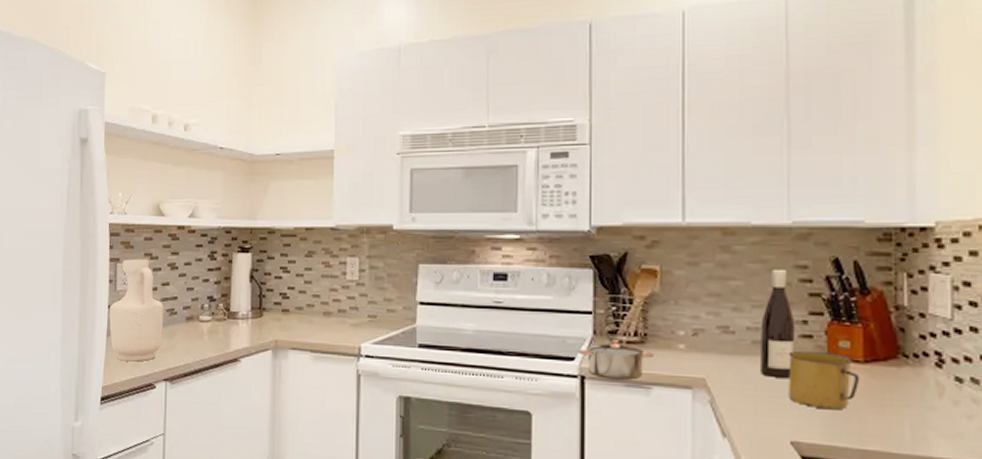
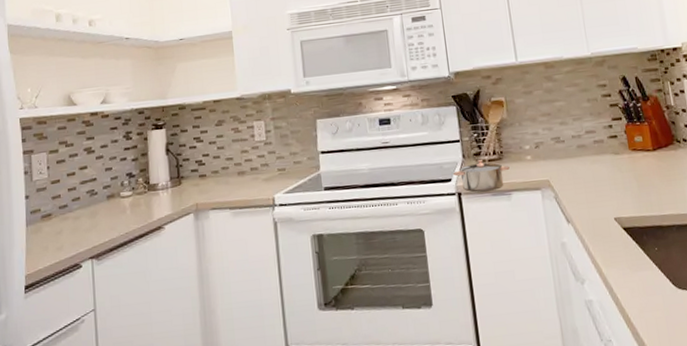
ceramic jug: present [109,259,164,362] -> none [27,147,85,248]
bottle: present [759,268,796,378] -> none [581,88,607,172]
mug: present [788,350,860,410] -> none [603,146,653,190]

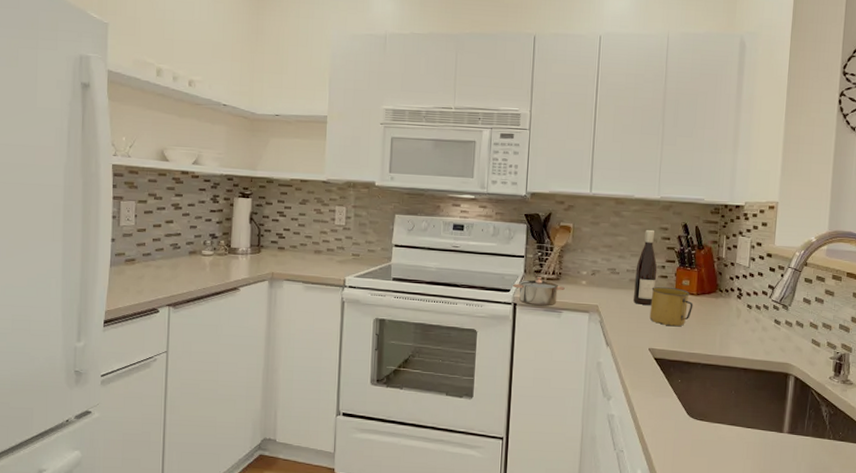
bottle: none [581,88,607,172] -> present [632,229,657,305]
mug: none [603,146,653,190] -> present [649,286,694,327]

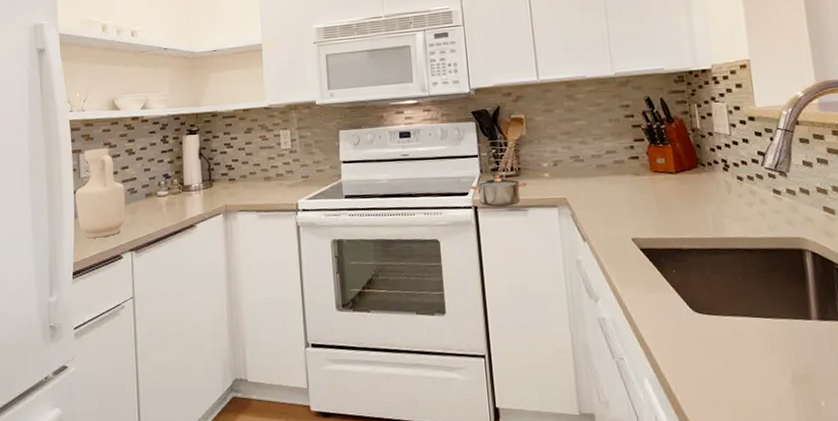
ceramic jug: none [113,198,168,289] -> present [75,148,126,239]
bottle: present [632,229,657,305] -> none [601,109,627,191]
mug: present [649,286,694,327] -> none [623,167,674,211]

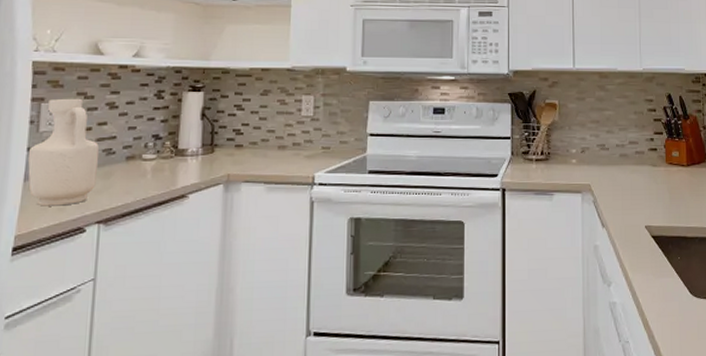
cooking pot: present [470,174,527,207] -> none [499,158,555,190]

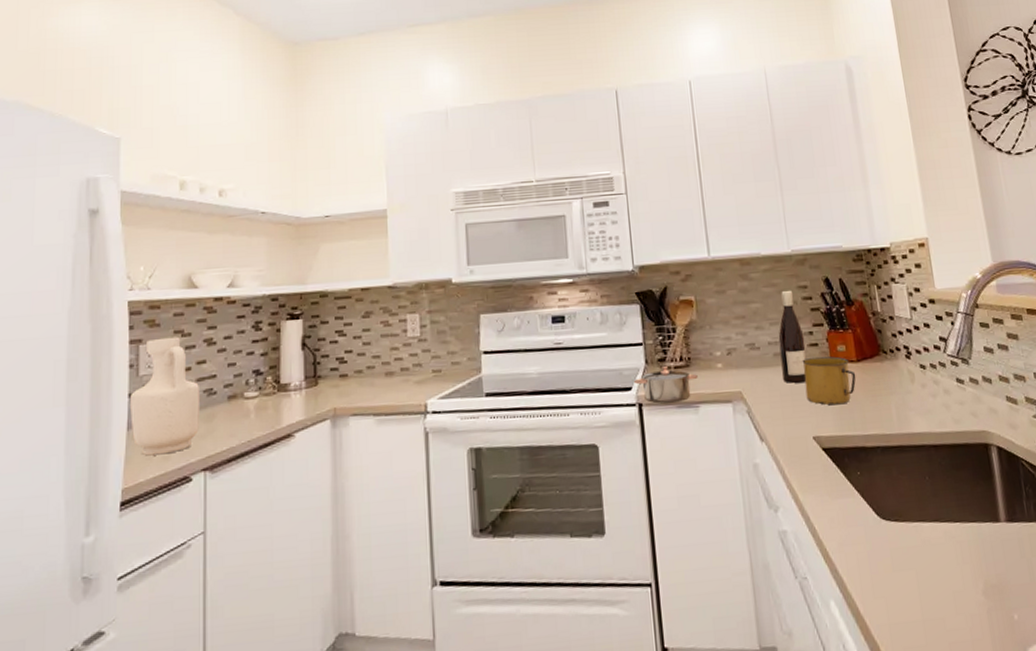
cooking pot: none [499,158,555,190] -> present [633,365,698,404]
bottle: none [624,102,647,180] -> present [778,290,806,383]
mug: none [642,159,685,201] -> present [802,356,856,405]

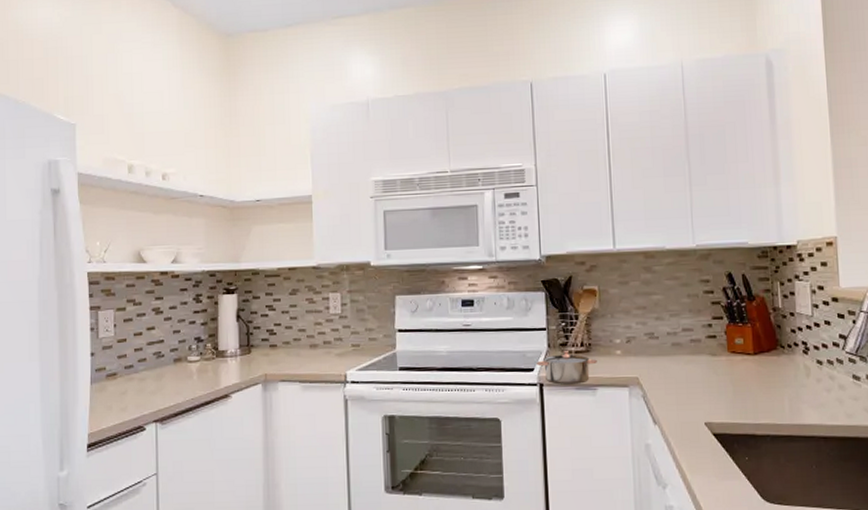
ceramic jug: present [130,336,201,456] -> none [93,305,151,407]
bottle: present [778,290,806,383] -> none [677,283,704,372]
mug: present [802,356,856,405] -> none [699,348,752,394]

